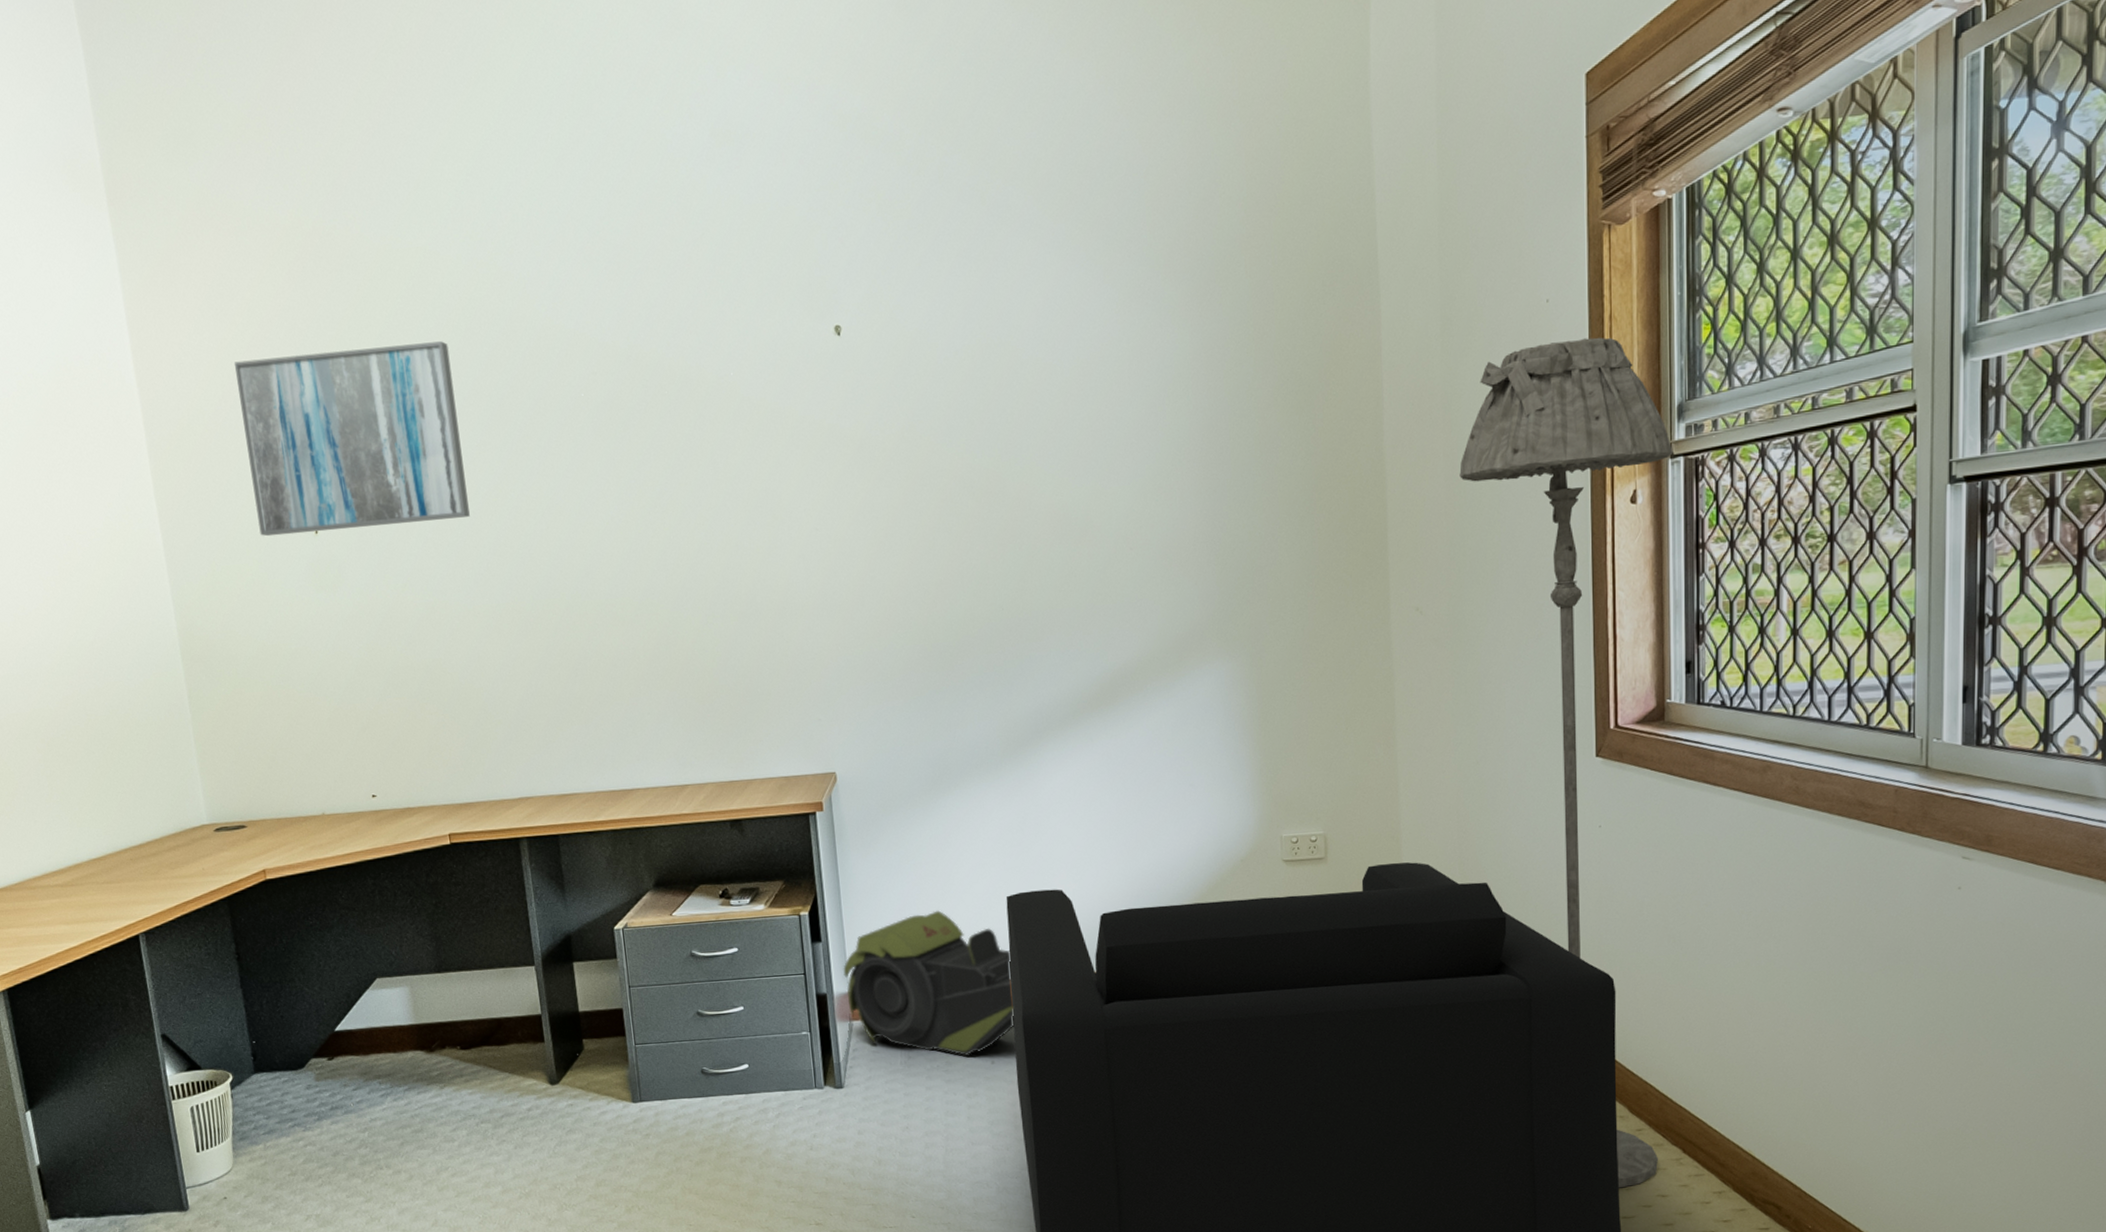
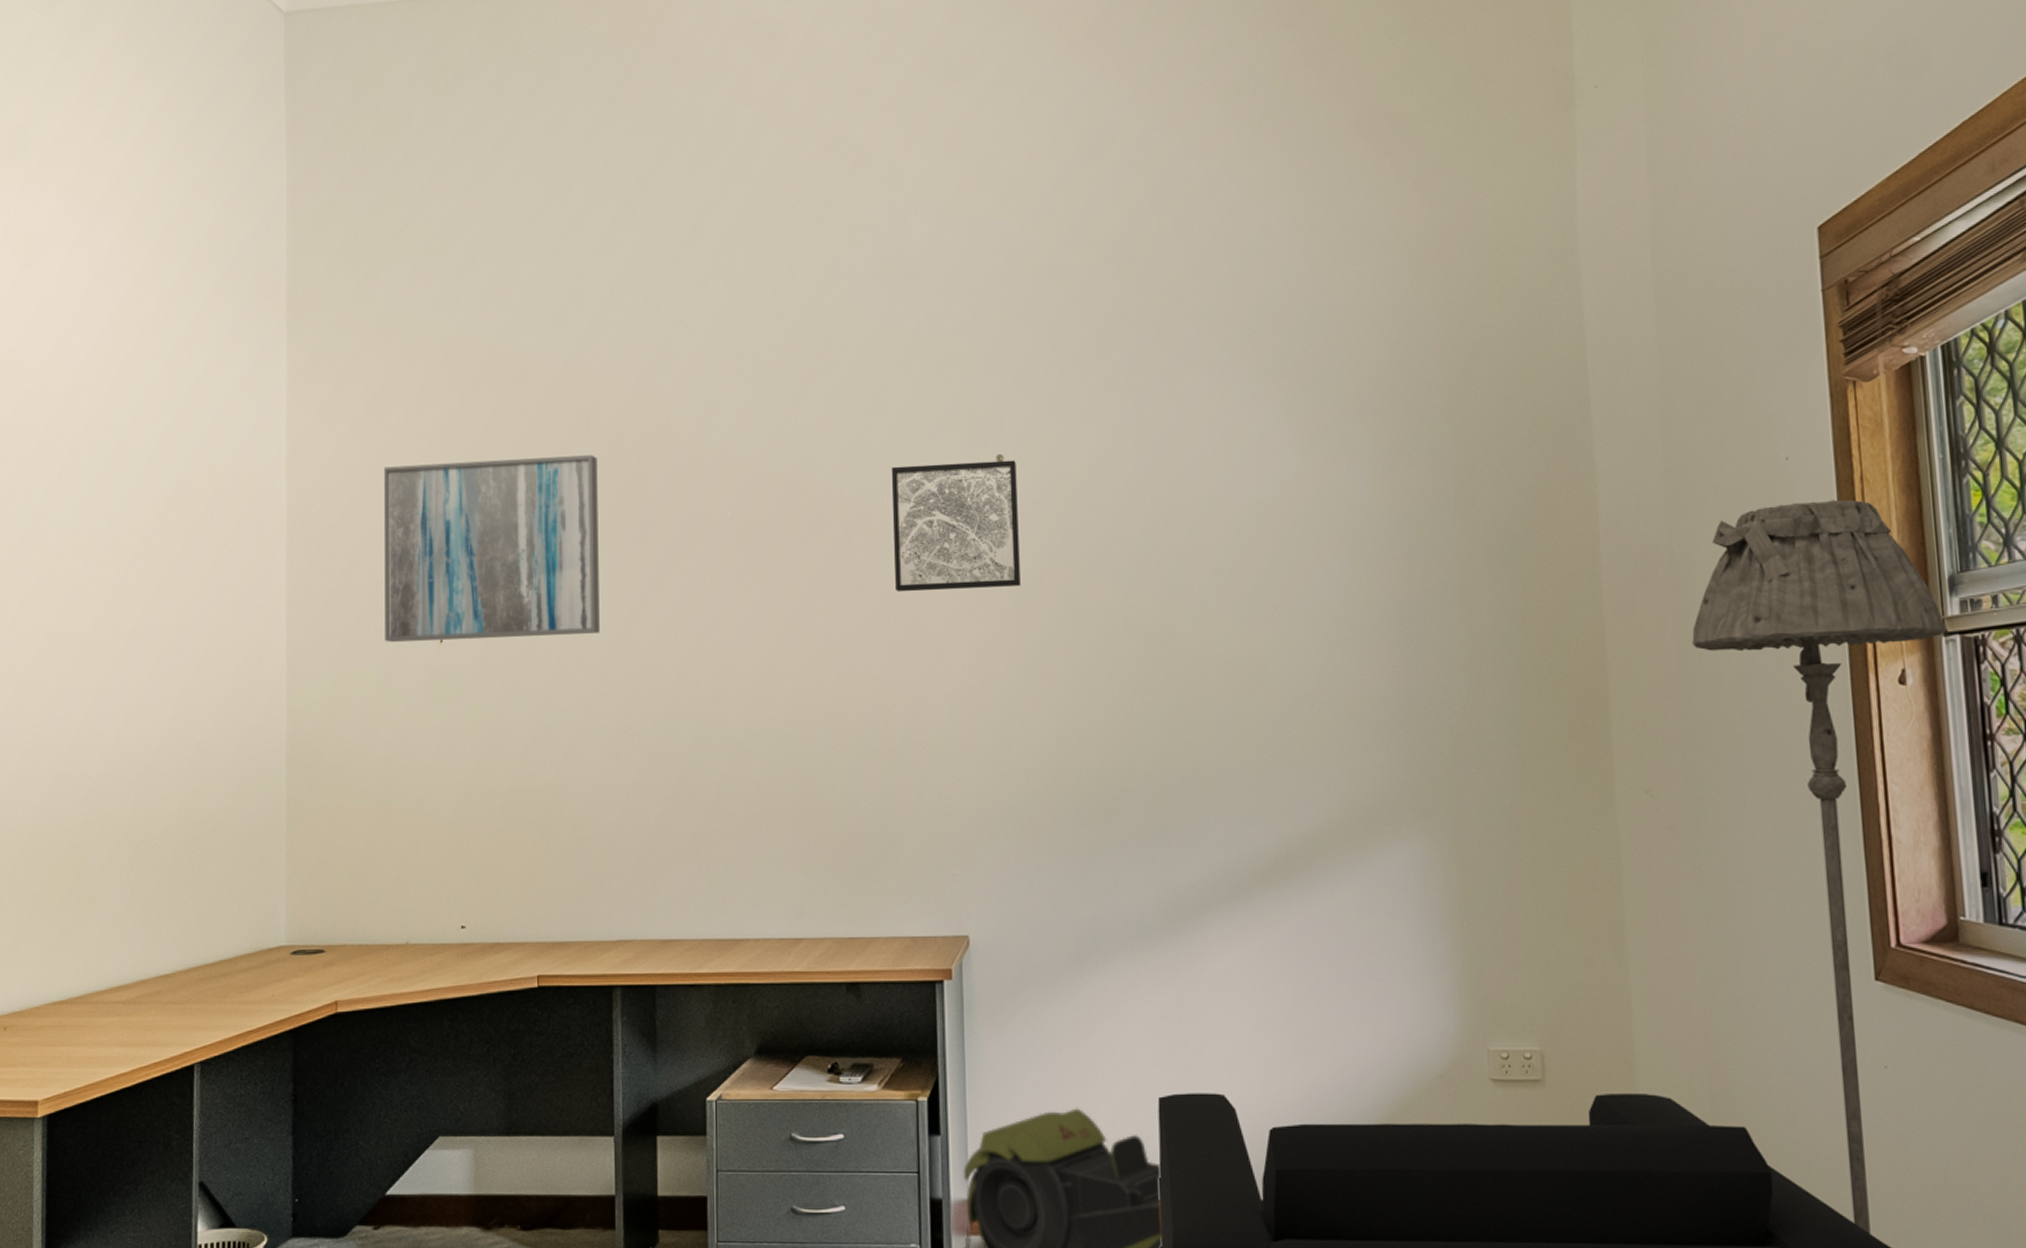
wall art: none [735,330,864,464] -> present [891,460,1021,592]

